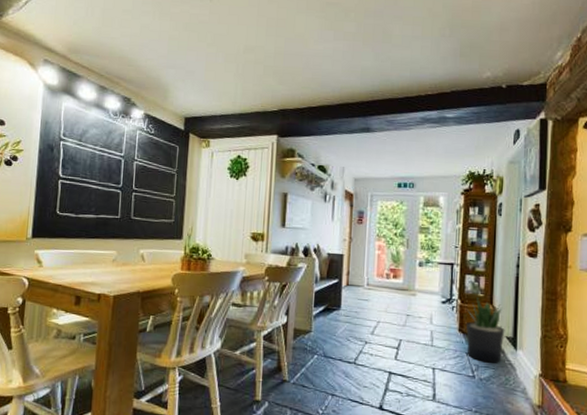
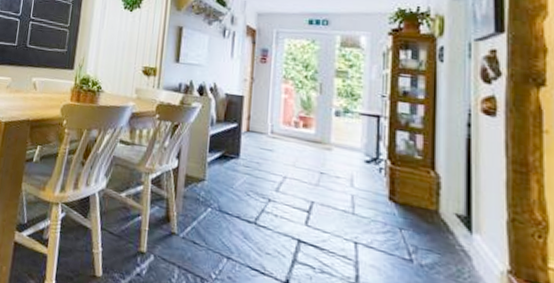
planter: present [465,298,505,363] -> none [398,160,454,247]

